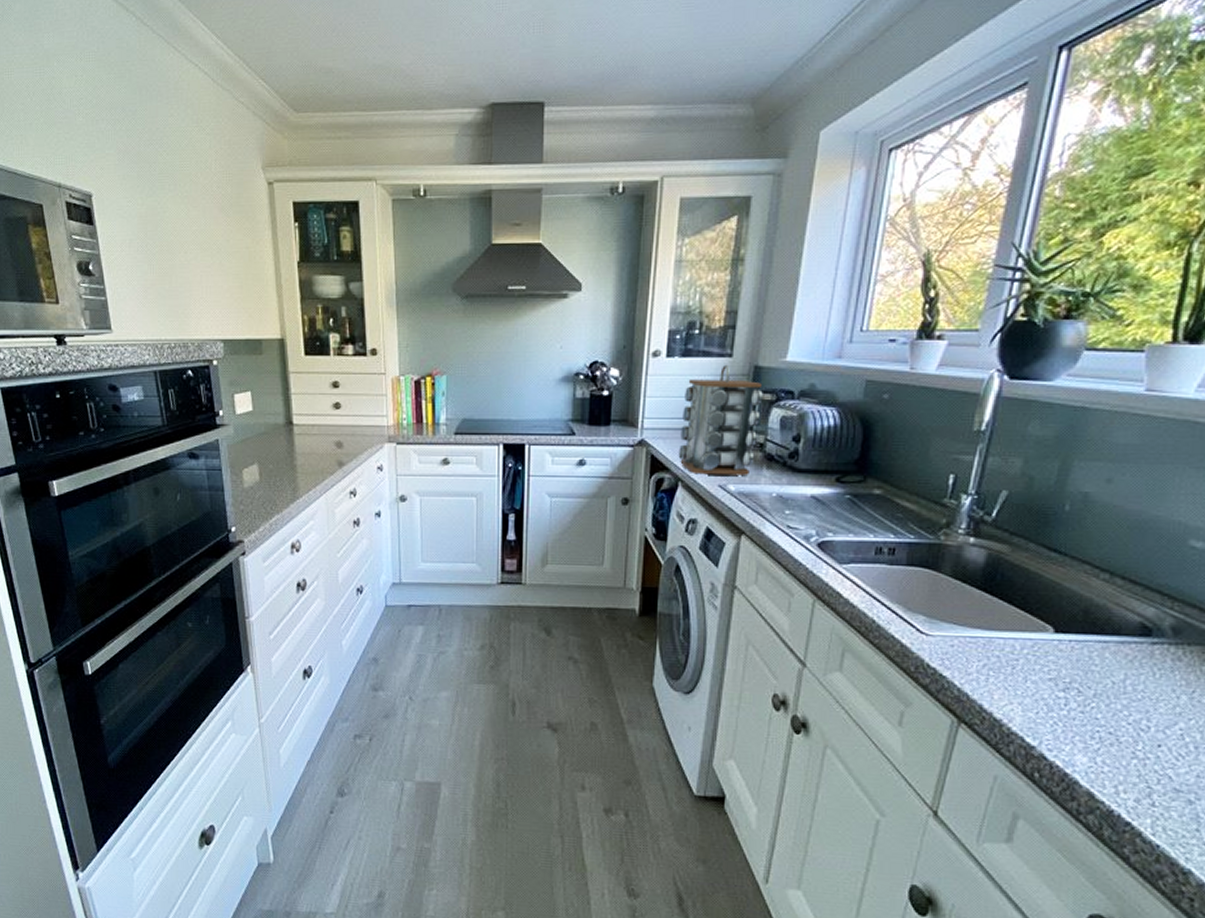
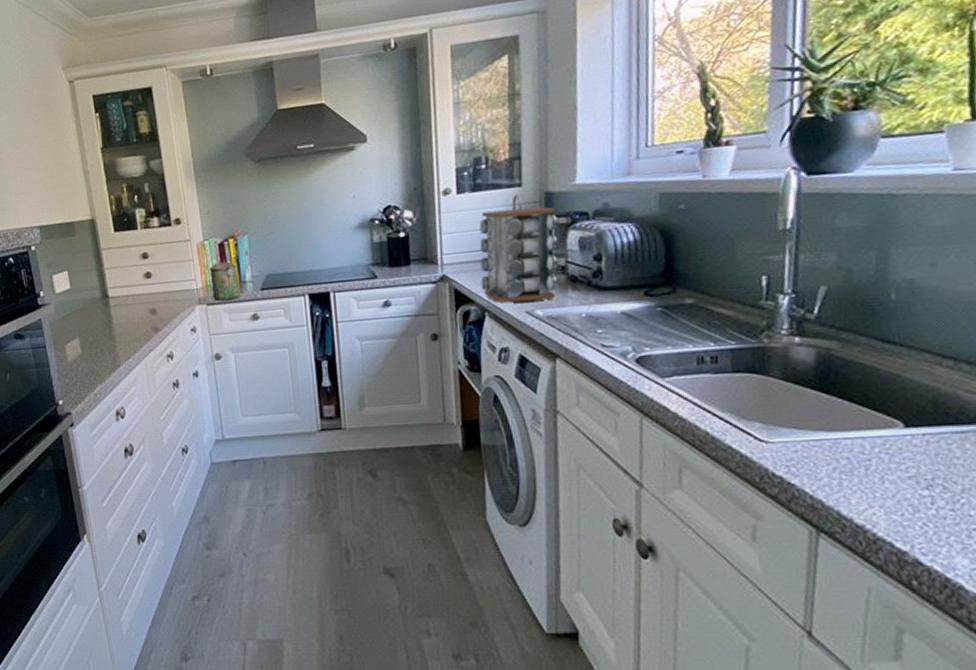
canister: none [403,401,433,442] -> present [209,261,240,301]

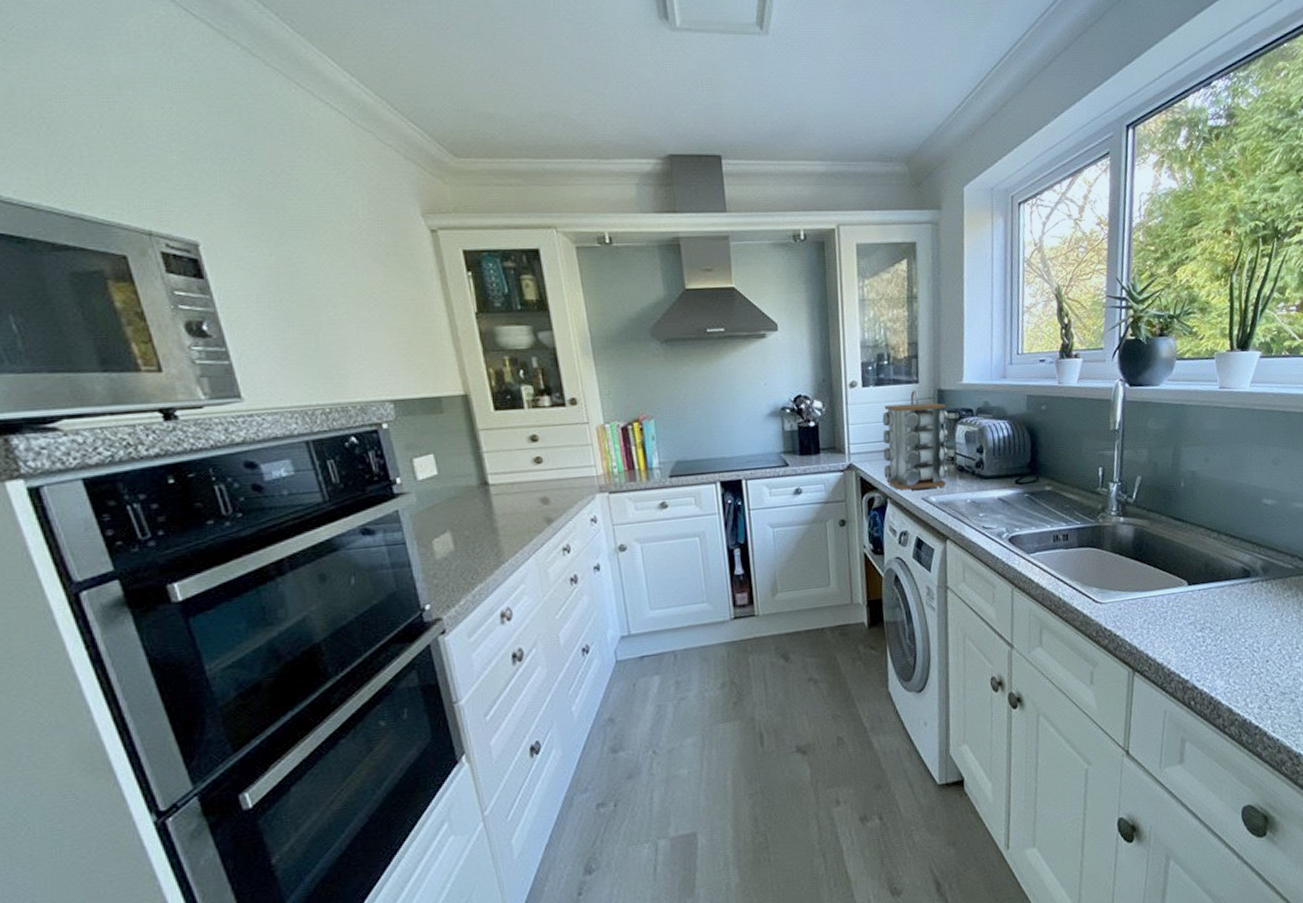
canister: present [209,261,240,301] -> none [611,447,647,489]

